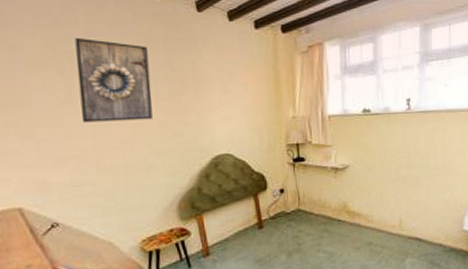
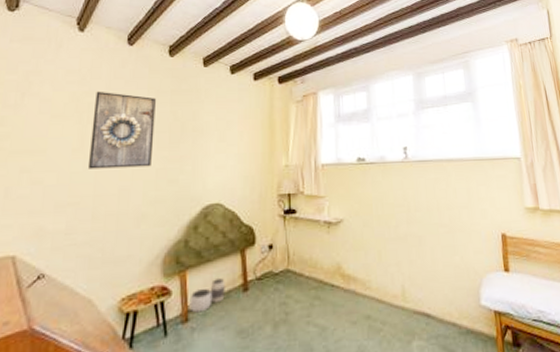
waste basket: none [208,218,243,248] -> present [189,277,227,313]

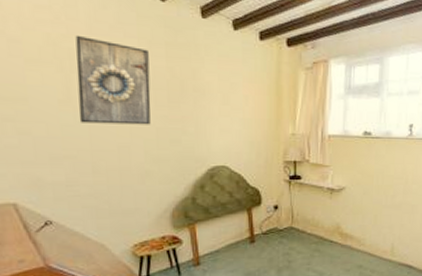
waste basket: present [189,277,227,313] -> none [200,230,234,259]

